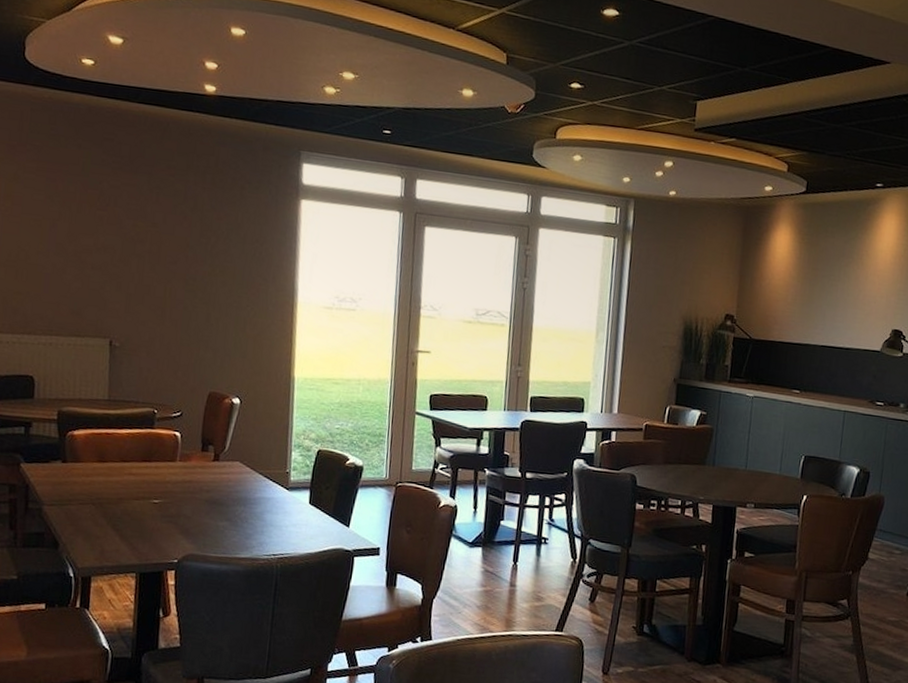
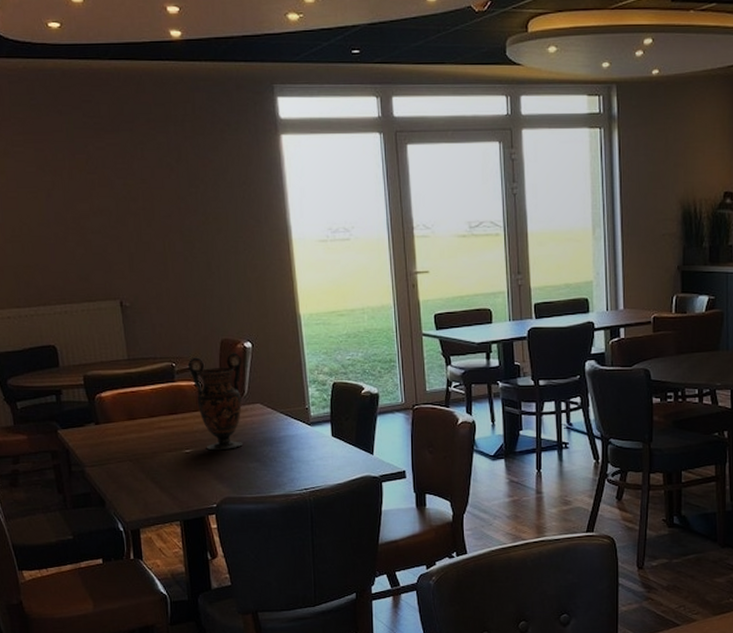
vase: none [170,406,228,505] -> present [187,353,243,451]

